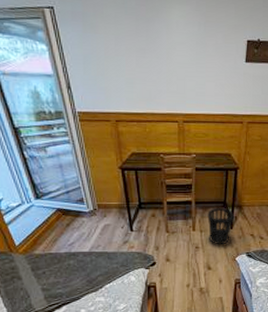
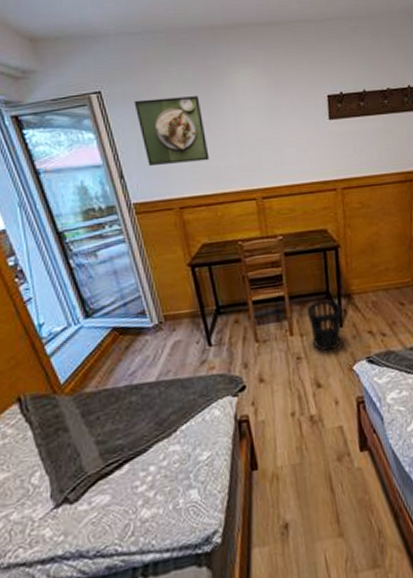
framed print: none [82,20,144,84] -> present [134,96,210,166]

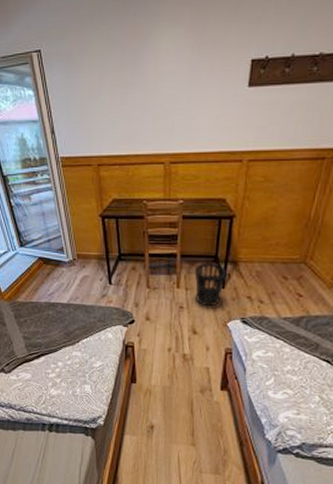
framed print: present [134,96,210,166] -> none [67,57,128,124]

